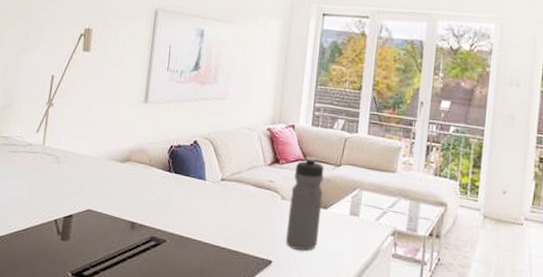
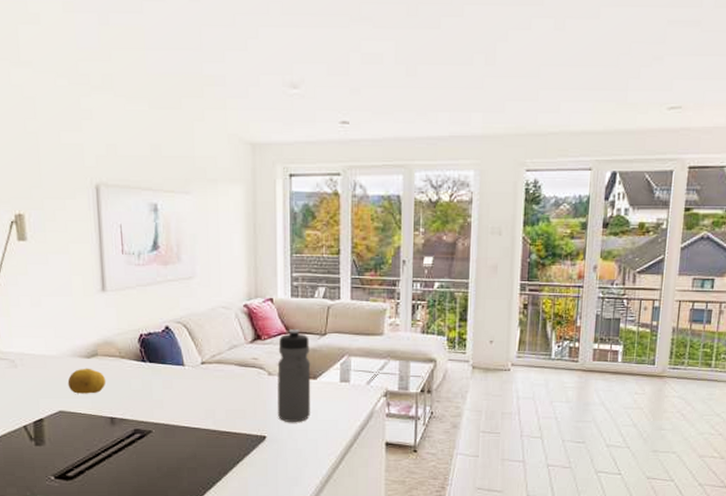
fruit: none [100,171,134,197] -> present [67,368,106,394]

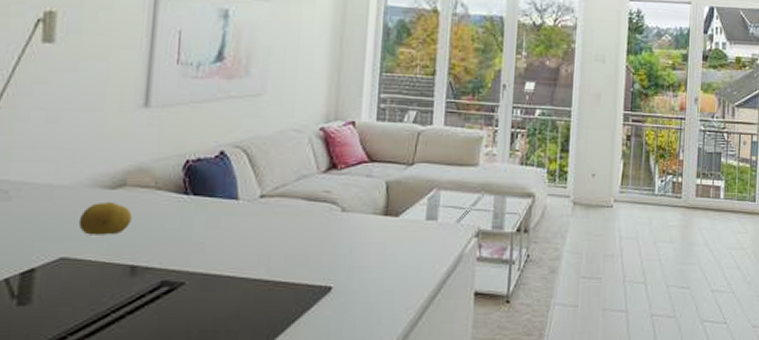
water bottle: present [277,329,311,422] -> none [349,158,394,269]

